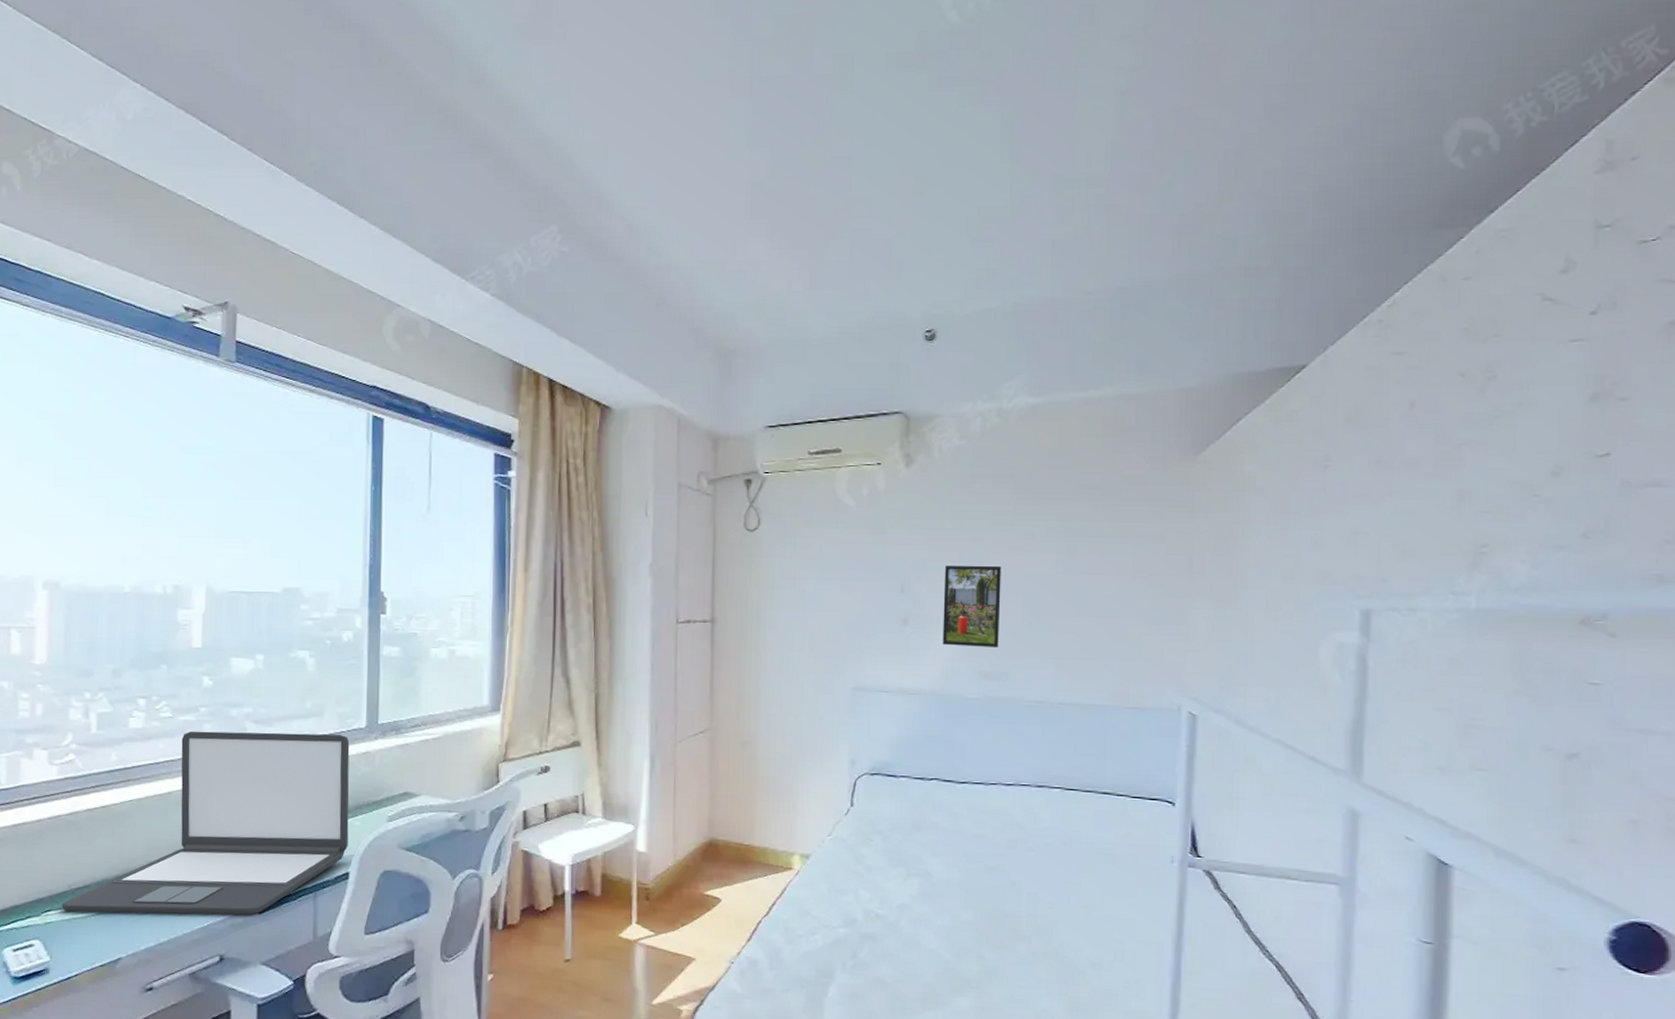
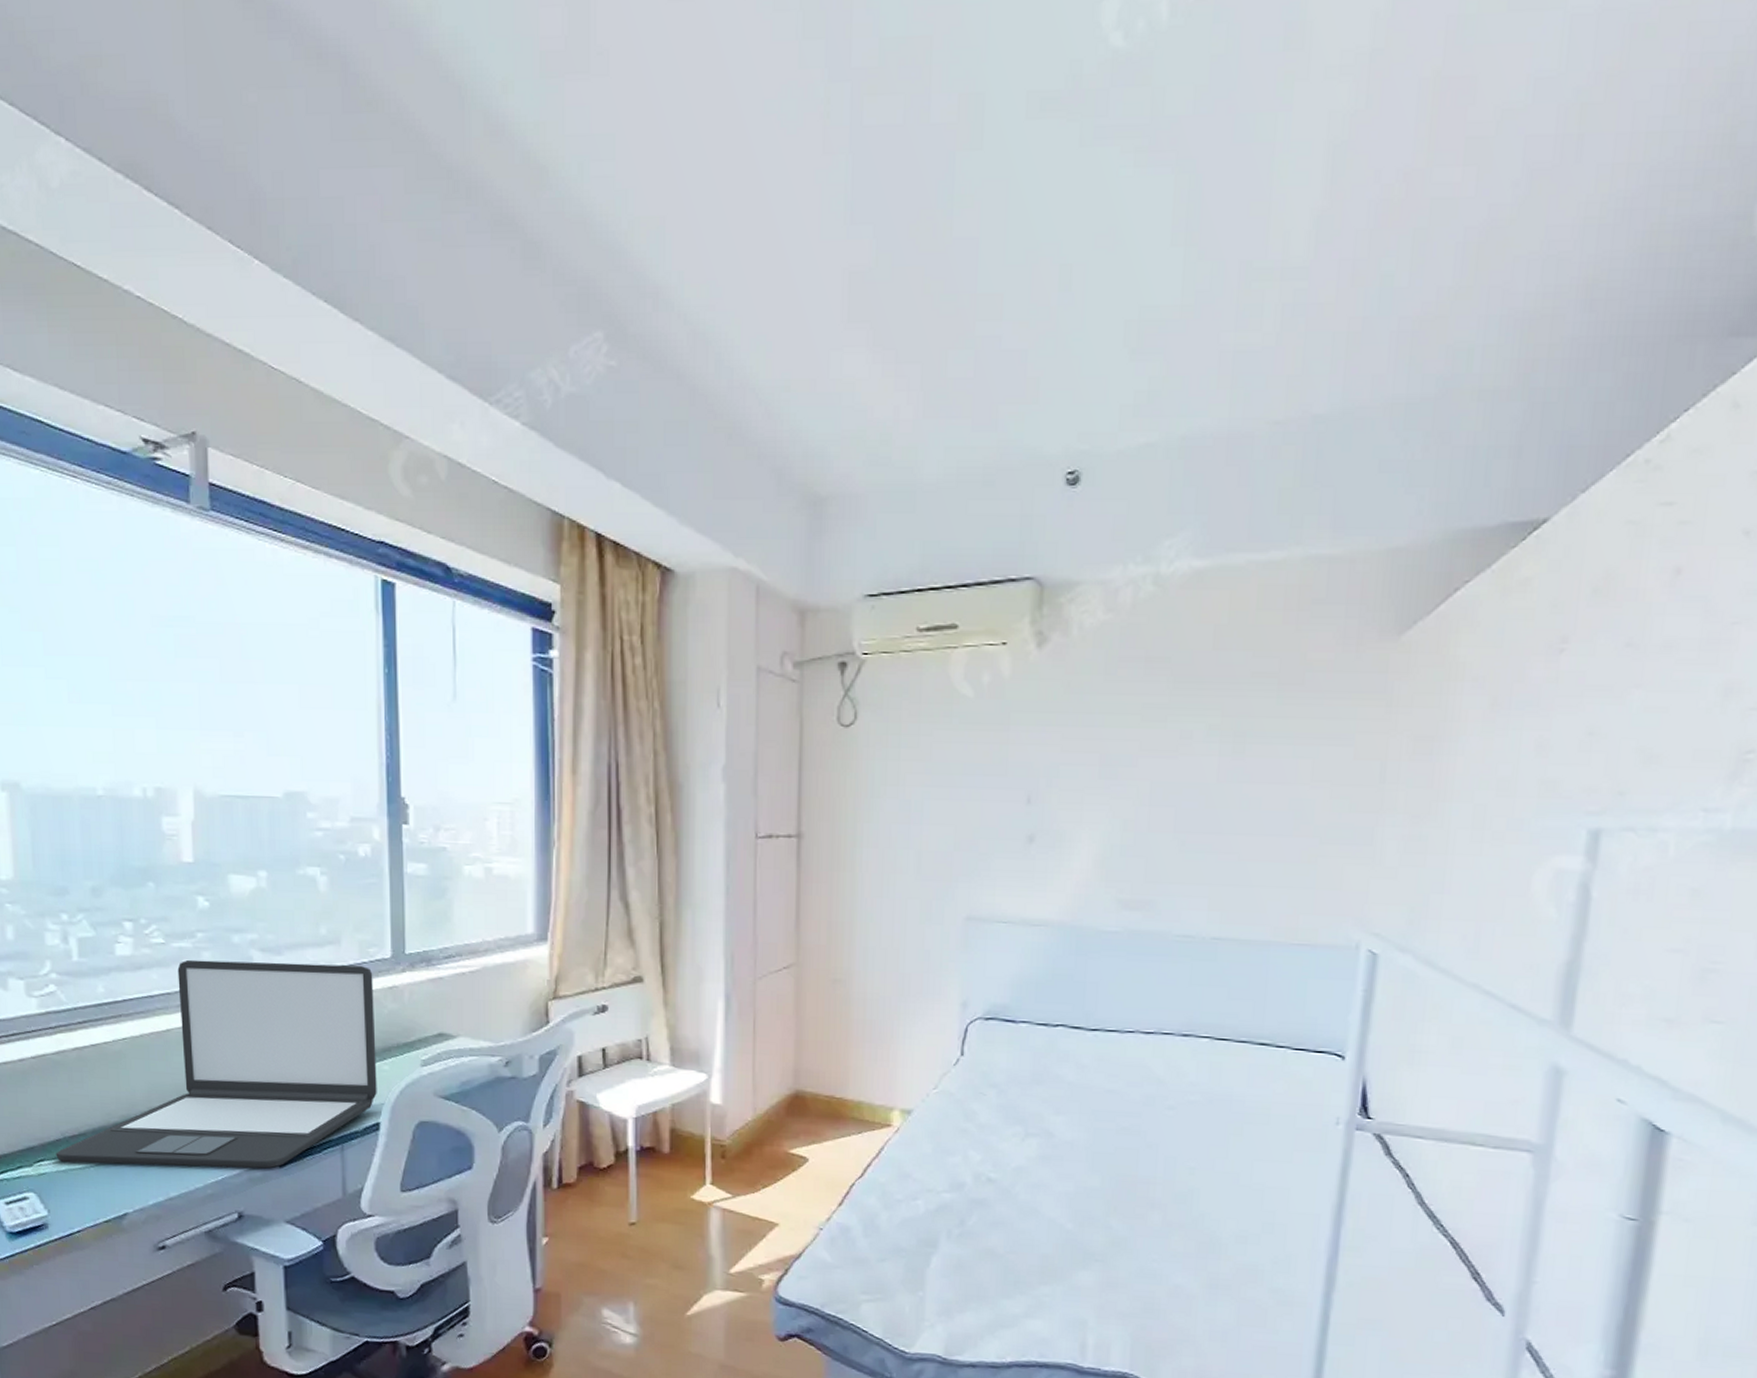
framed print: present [942,565,1002,648] -> none [1075,770,1151,872]

